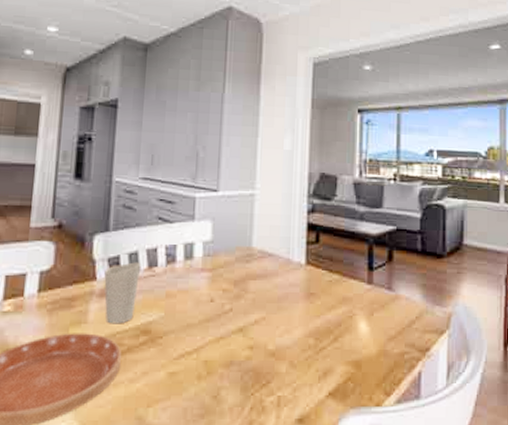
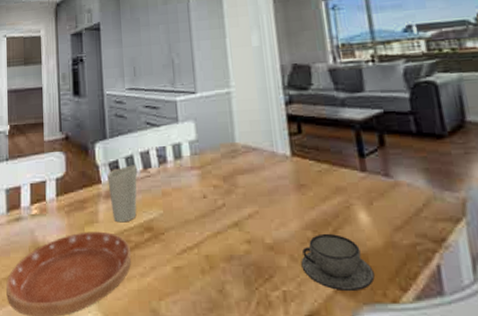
teacup: none [299,341,364,397] -> present [301,233,375,292]

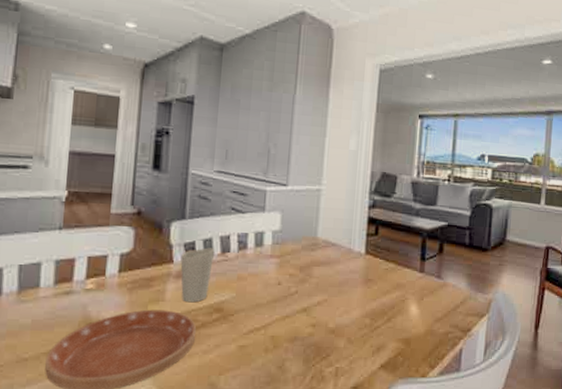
teacup: present [301,233,375,292] -> none [355,321,413,369]

